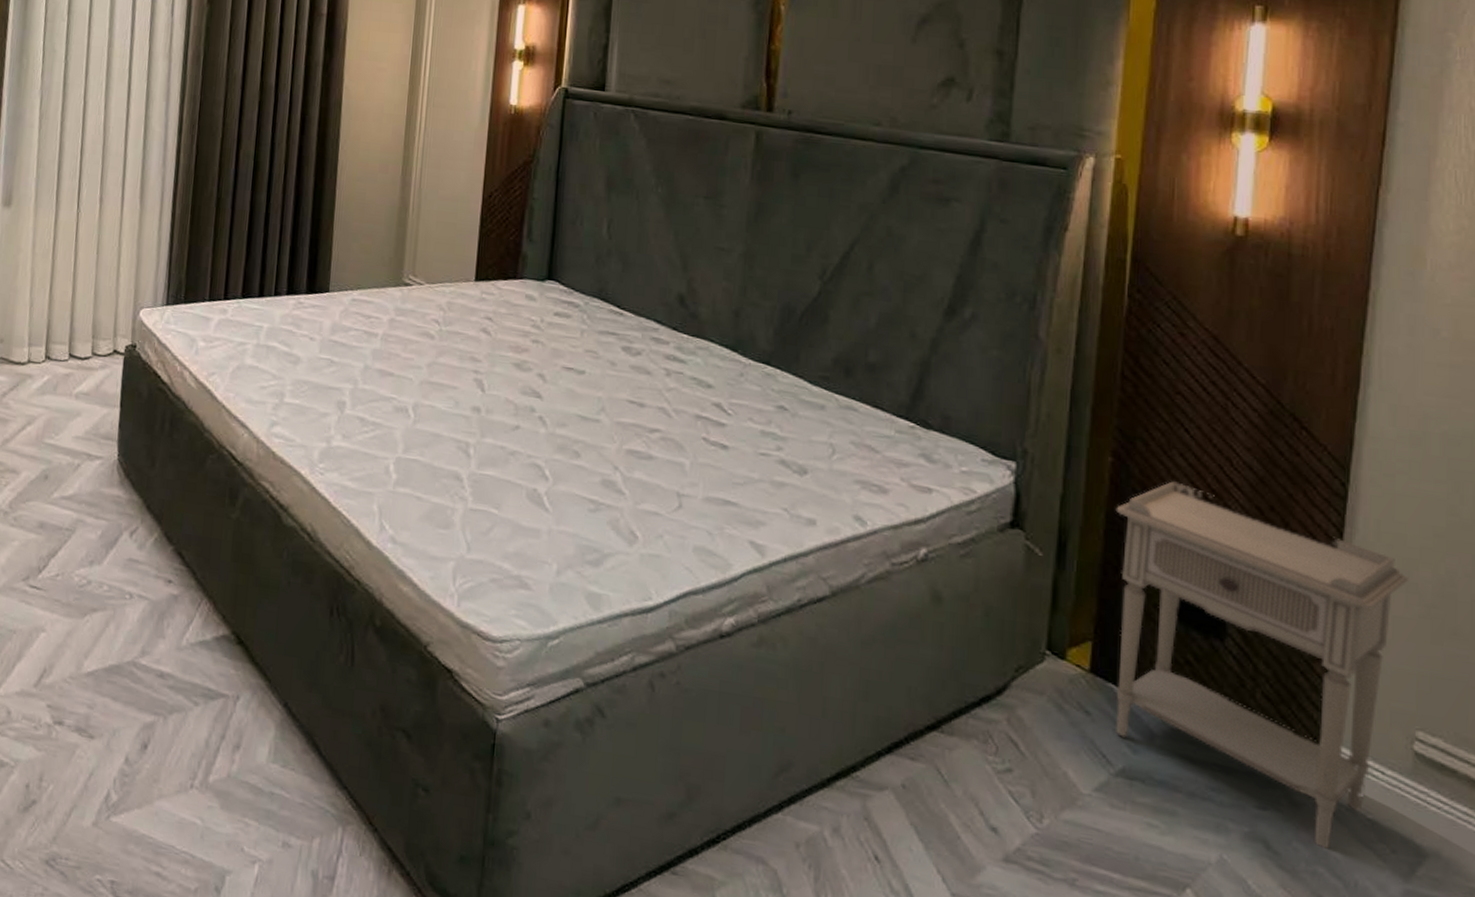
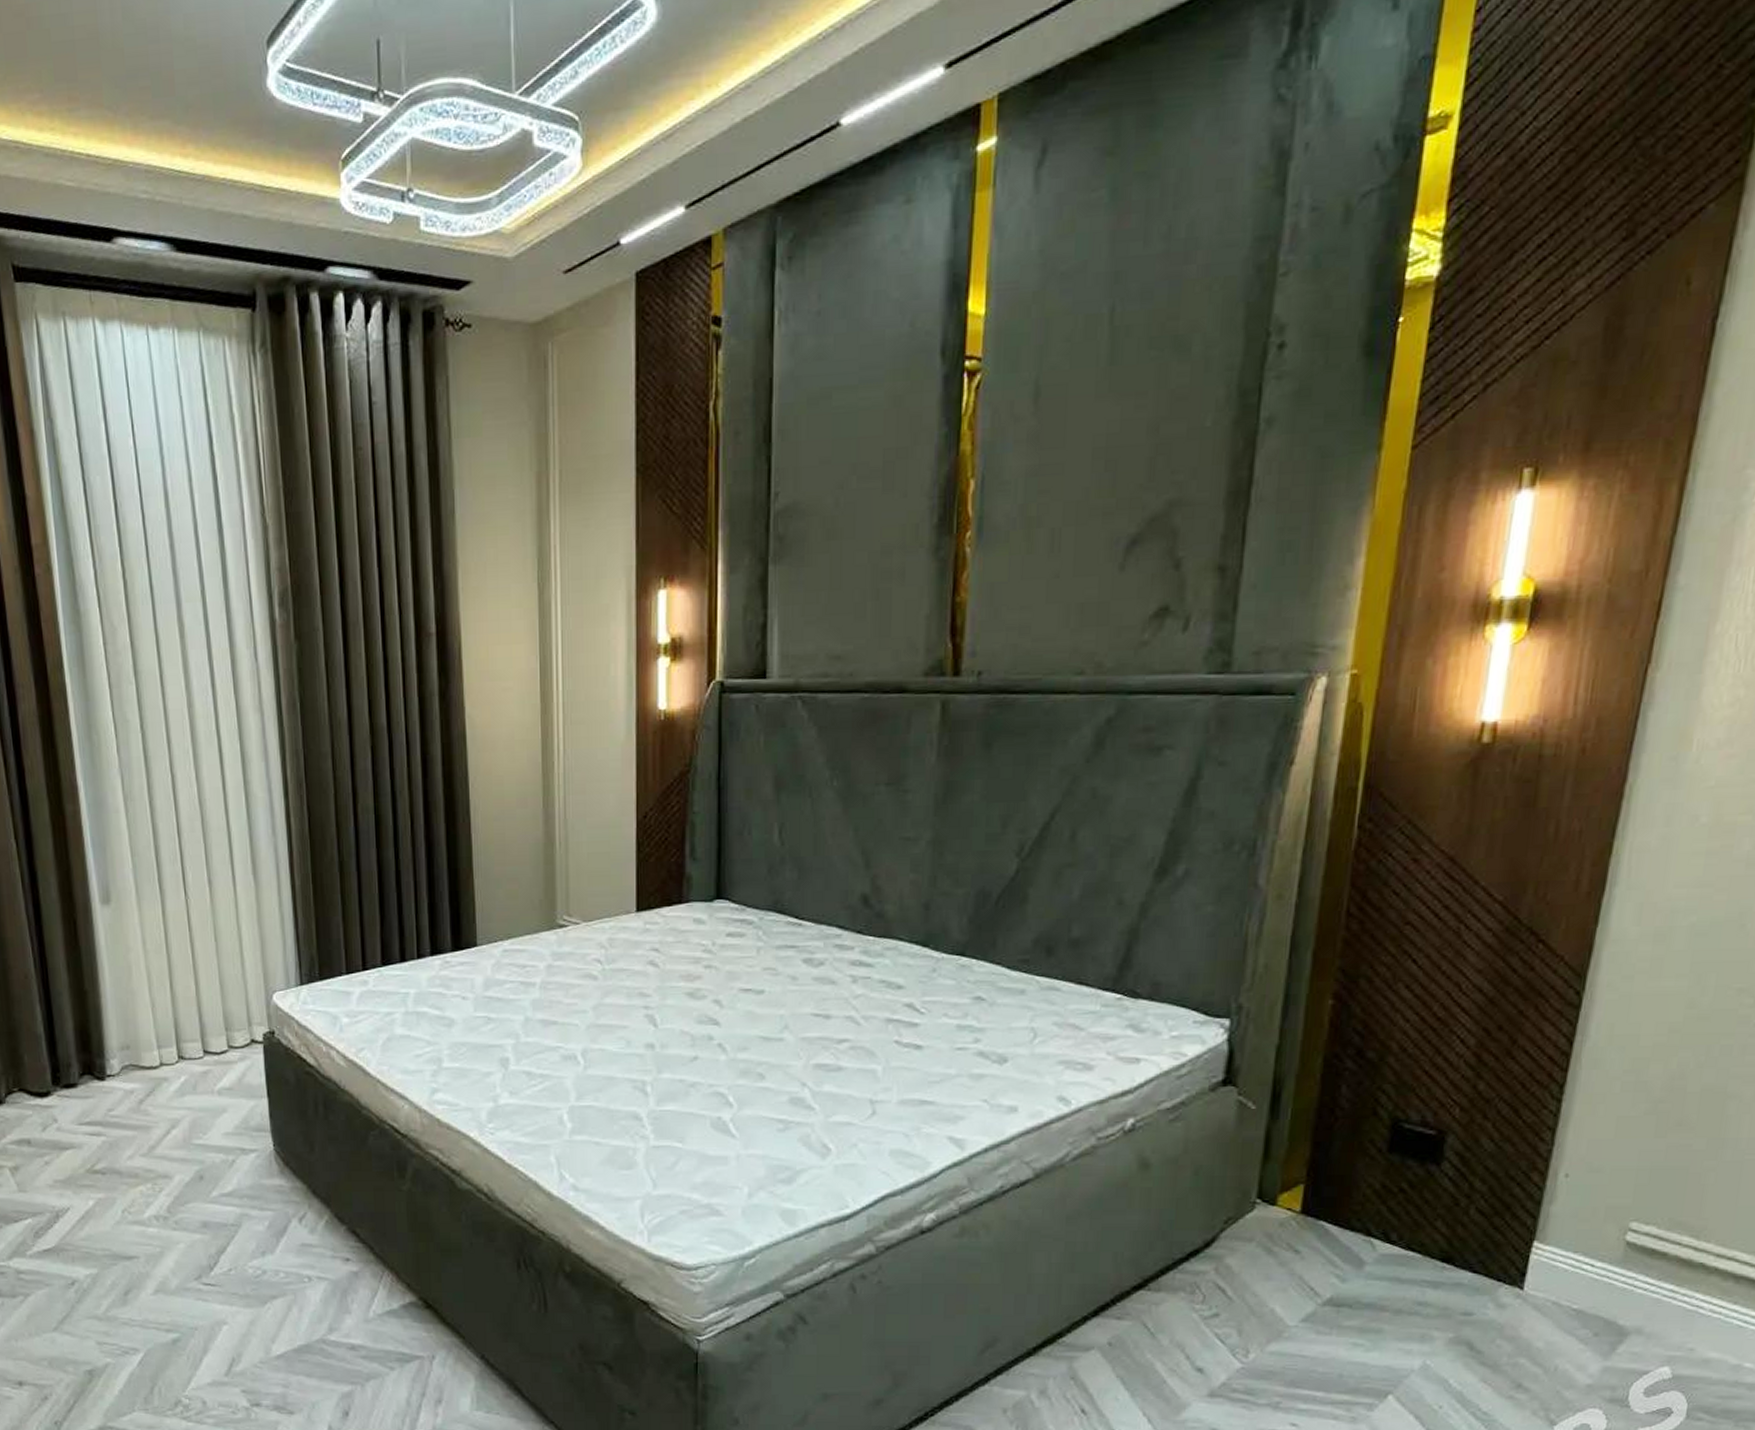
nightstand: present [1115,481,1409,850] -> none [1325,1015,1638,1343]

